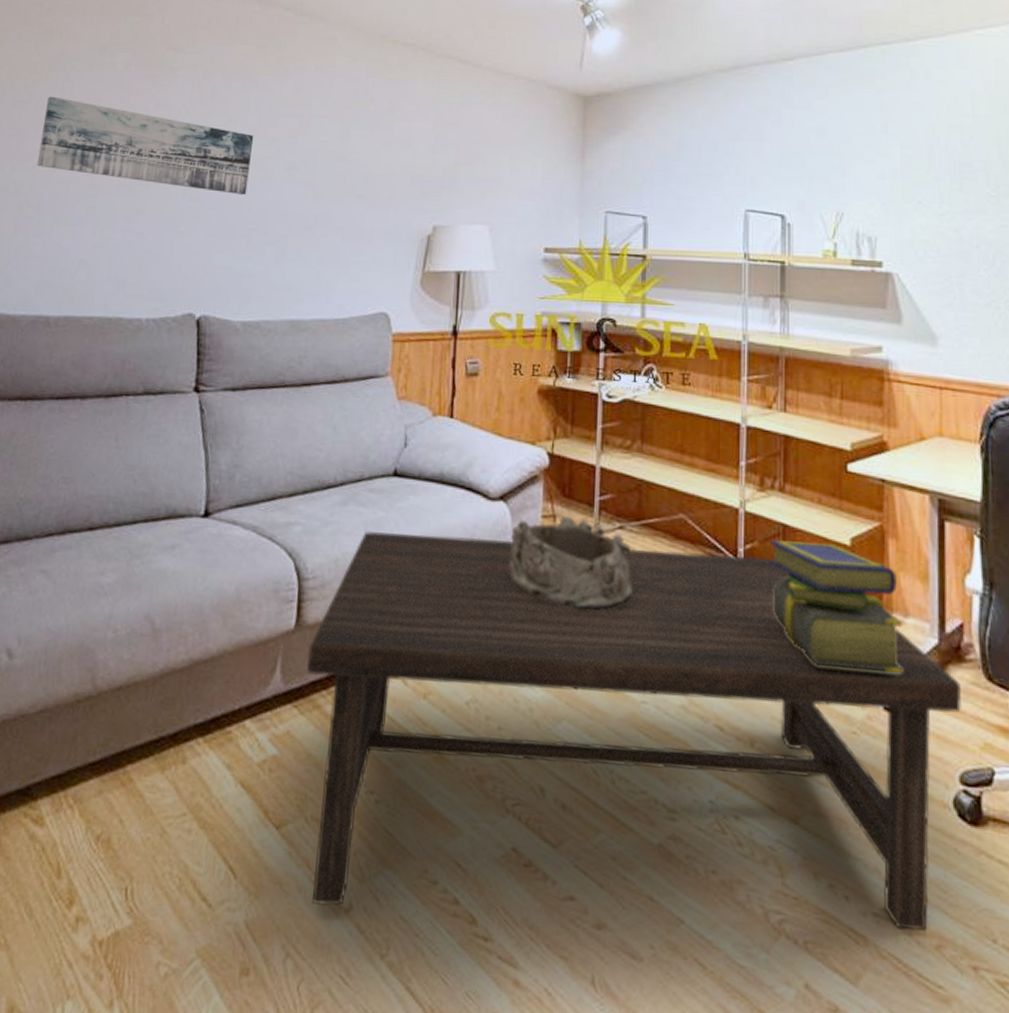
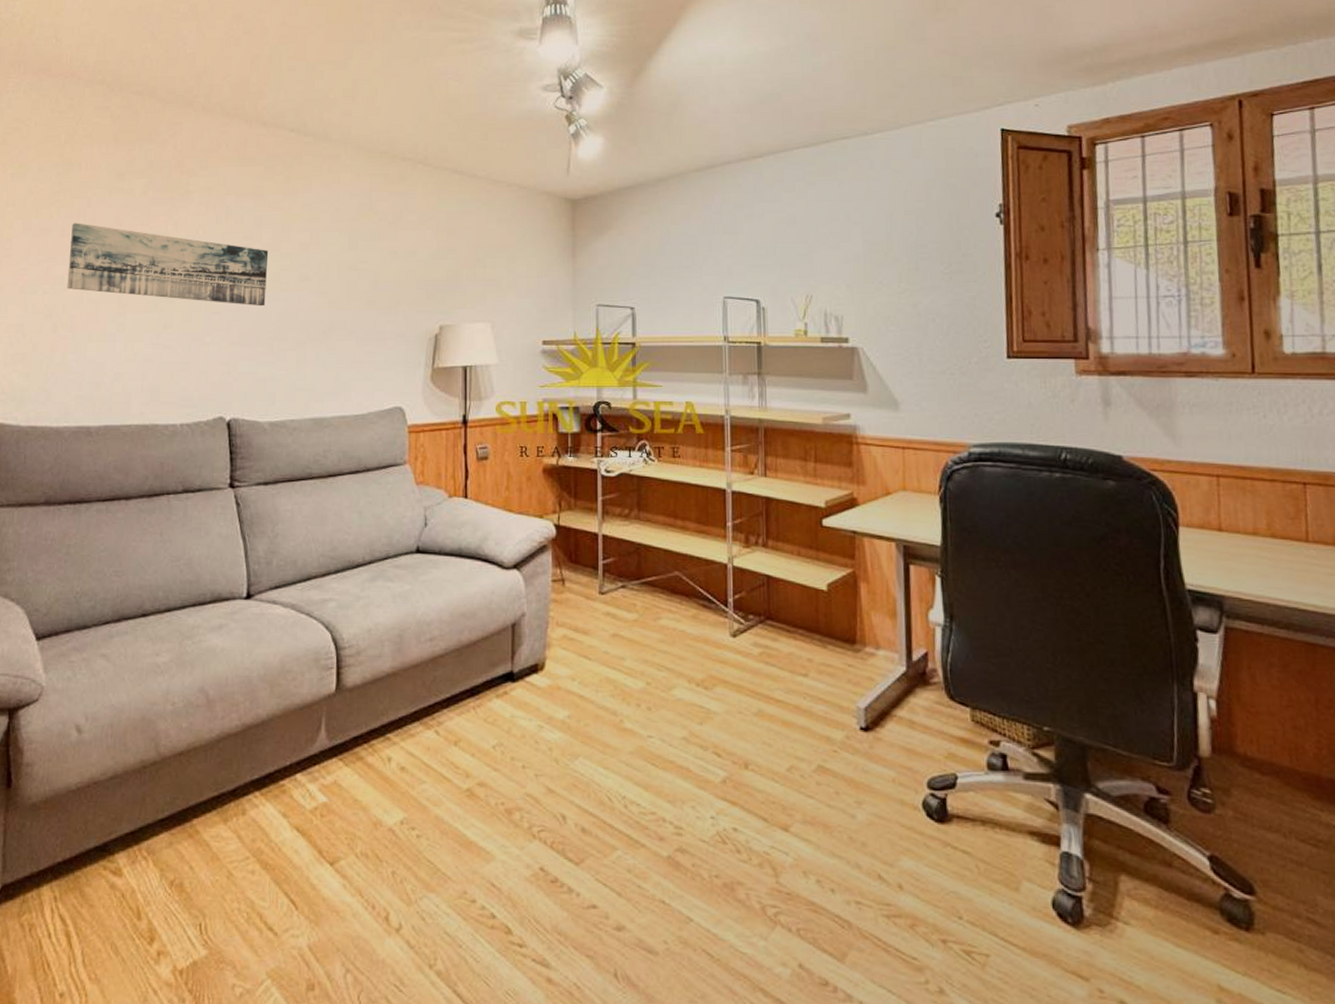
coffee table: present [307,531,961,932] -> none [348,602,928,928]
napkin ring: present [508,516,633,611] -> none [524,579,636,661]
stack of books: present [770,540,903,675] -> none [756,589,875,699]

